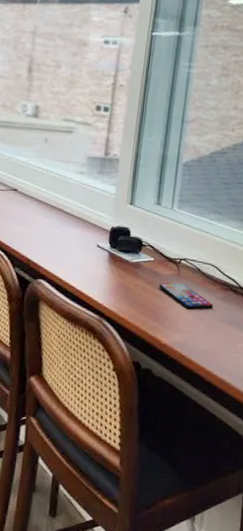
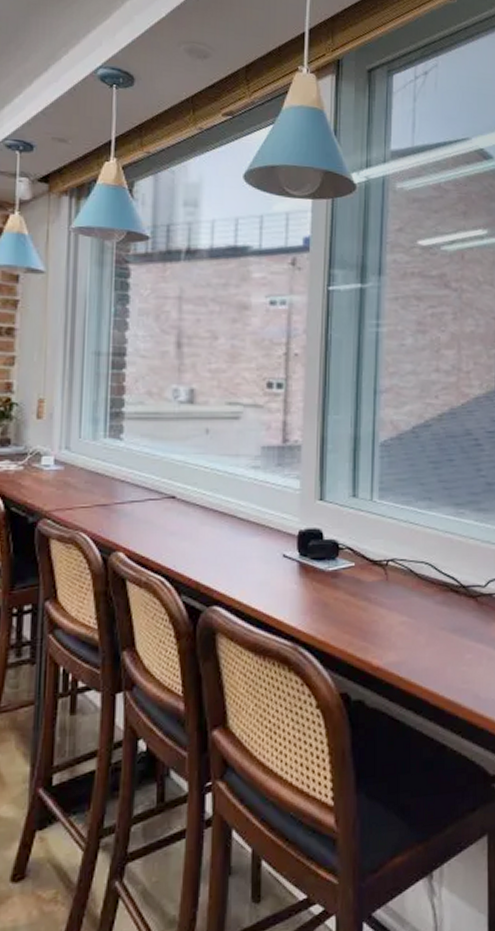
smartphone: present [159,283,213,310] -> none [364,589,431,621]

